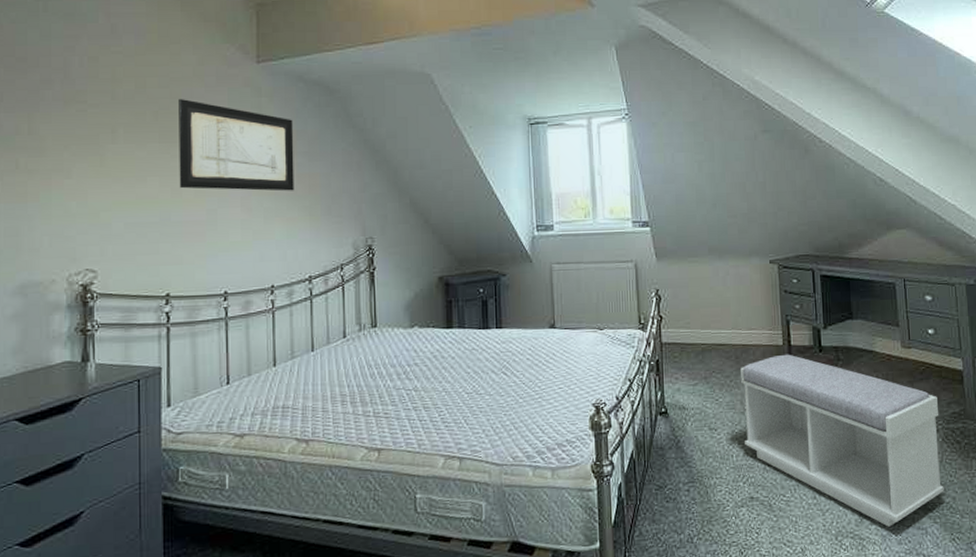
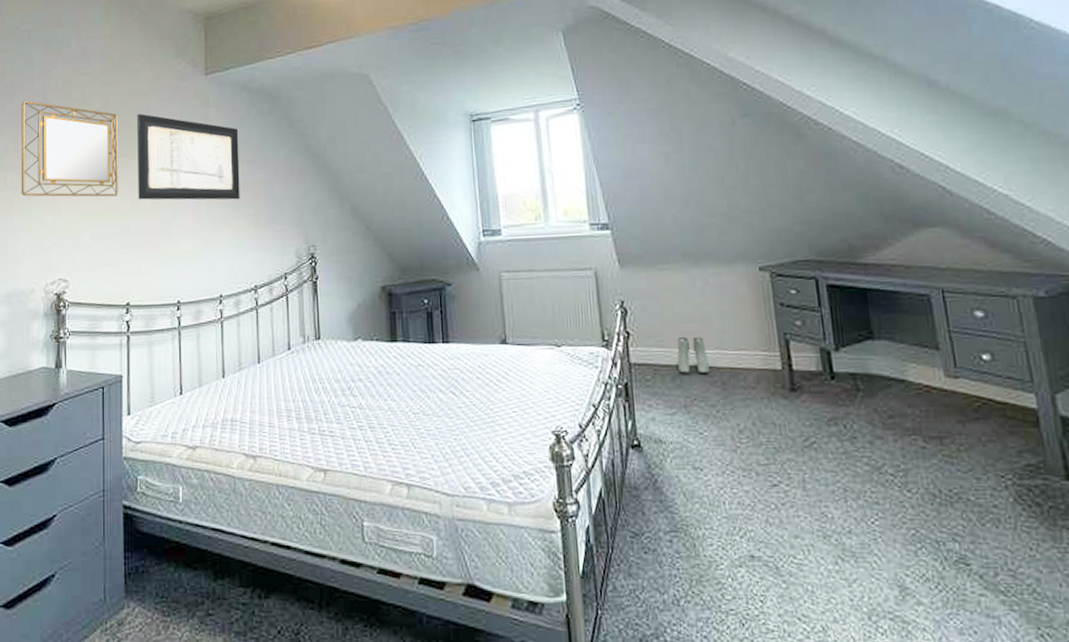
home mirror: none [36,76,156,184] -> present [21,100,118,197]
boots: none [700,319,727,350] -> present [676,337,711,374]
bench: present [741,354,944,527] -> none [729,381,1022,610]

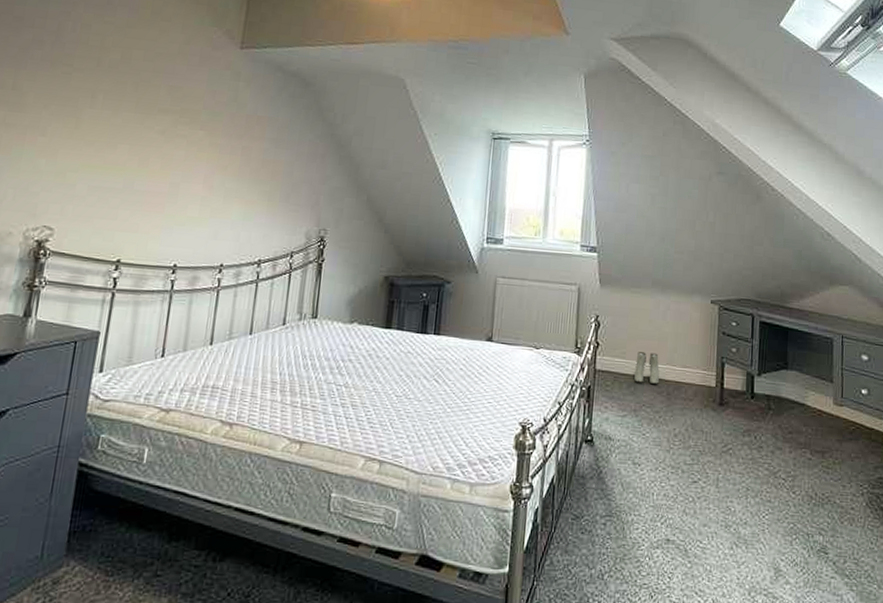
home mirror: present [21,100,118,197] -> none [12,36,138,152]
wall art: present [137,114,240,200] -> none [147,74,267,175]

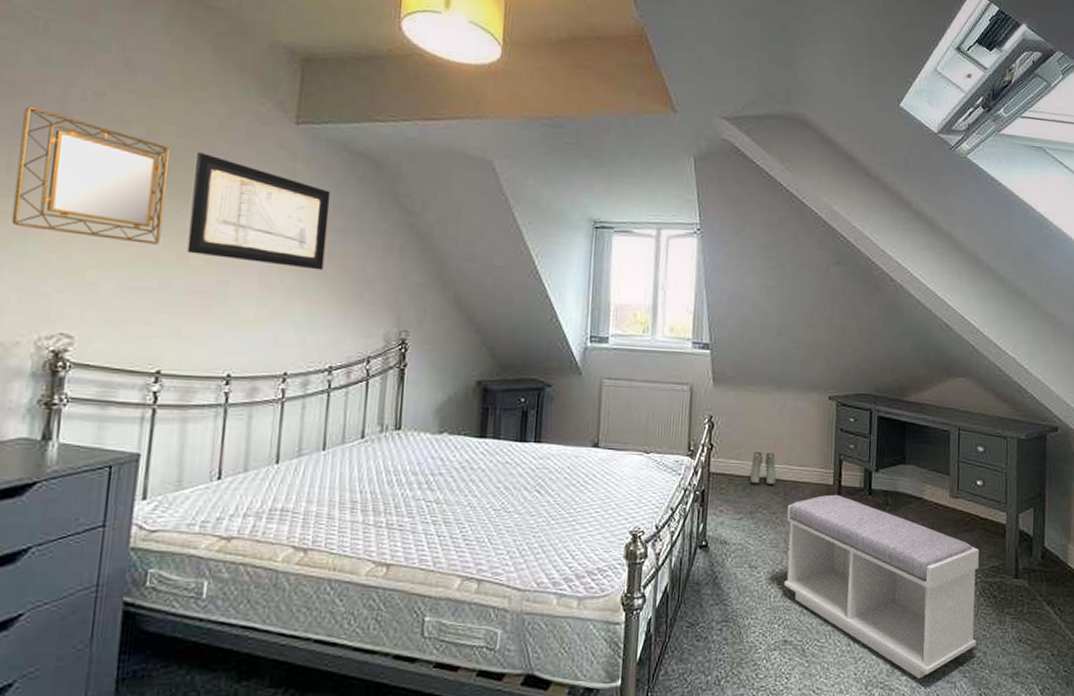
home mirror: none [12,36,138,152] -> present [11,106,170,245]
wall art: none [147,74,267,175] -> present [187,153,331,270]
bench: none [667,396,865,589] -> present [784,494,979,679]

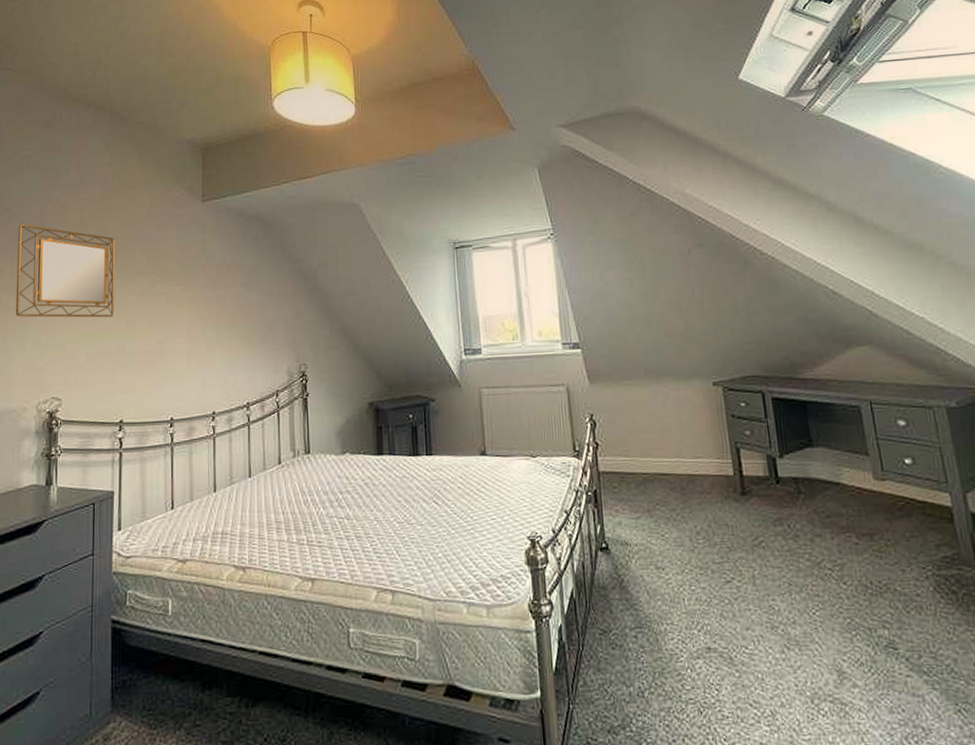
wall art: present [187,153,331,270] -> none [133,238,234,321]
boots: present [749,452,777,484] -> none [640,446,671,480]
bench: present [784,494,979,679] -> none [687,485,942,691]

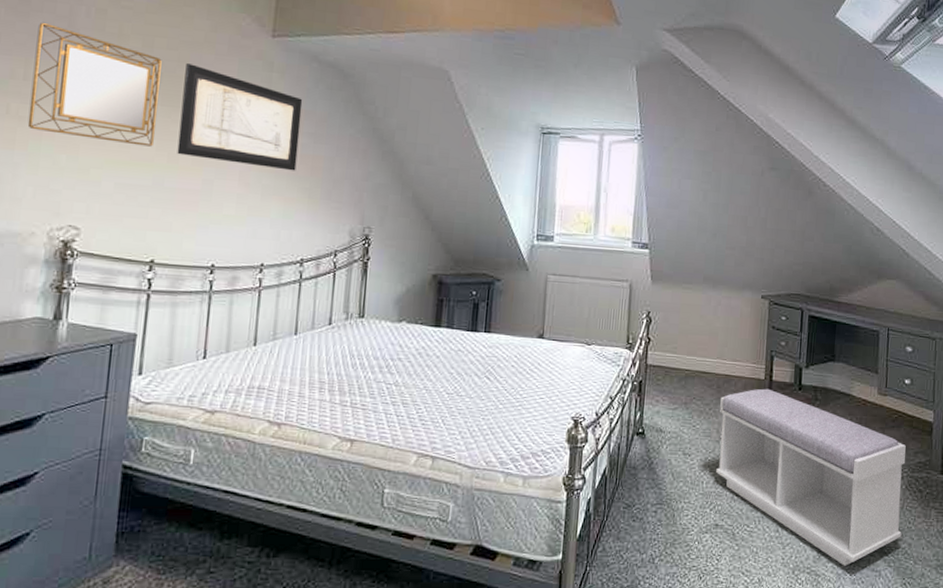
wall art: none [133,238,234,321] -> present [177,63,303,171]
bench: none [687,485,942,691] -> present [716,388,906,566]

